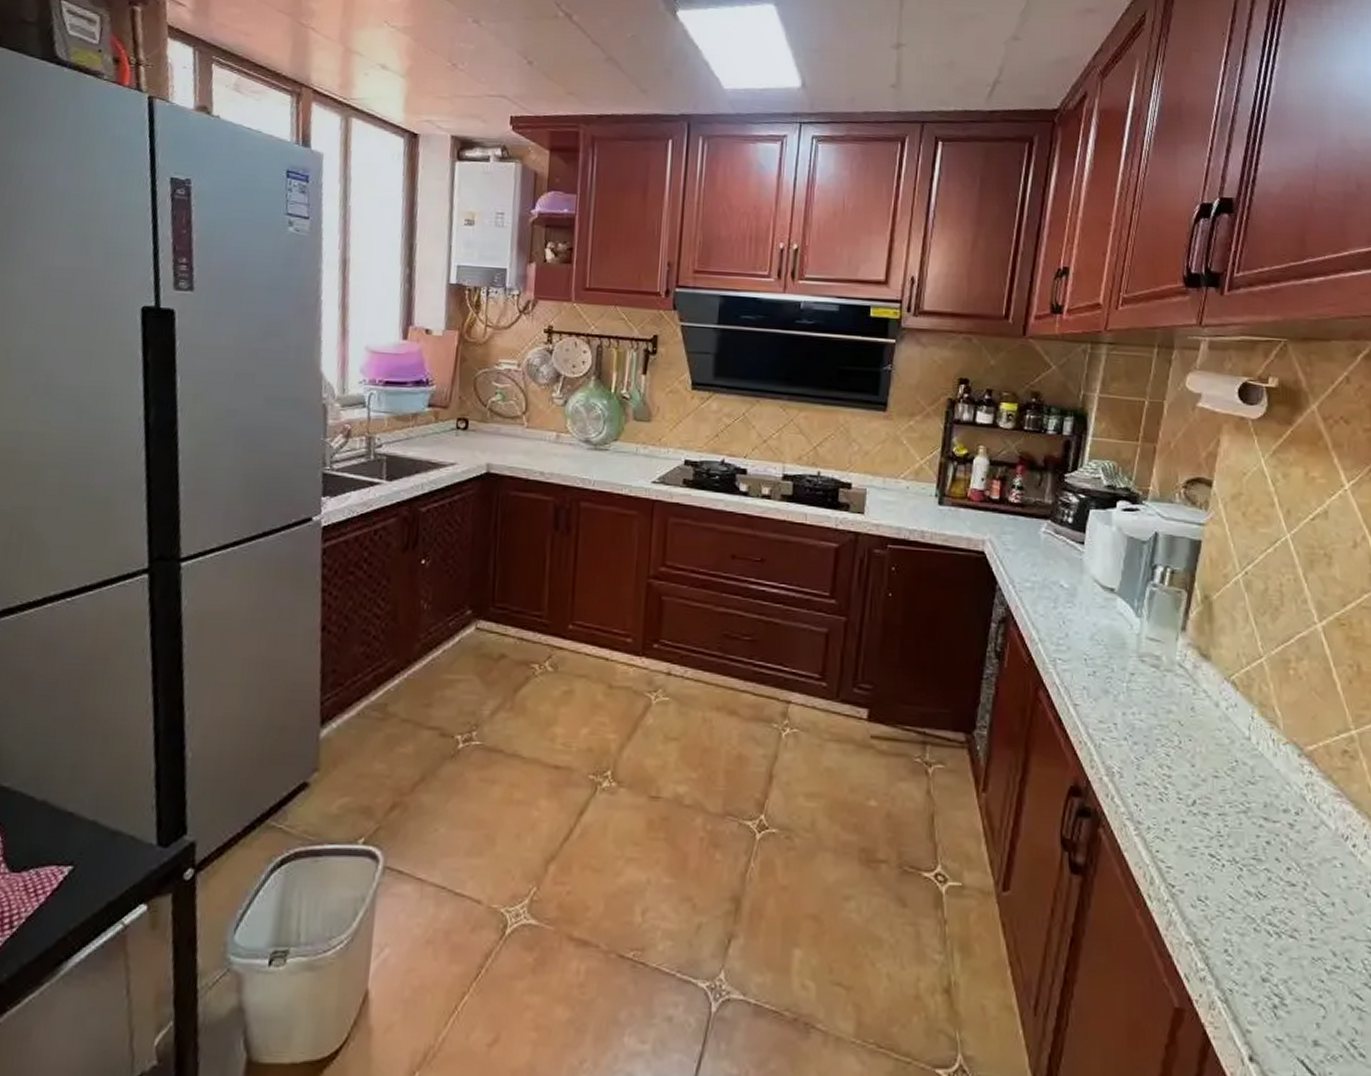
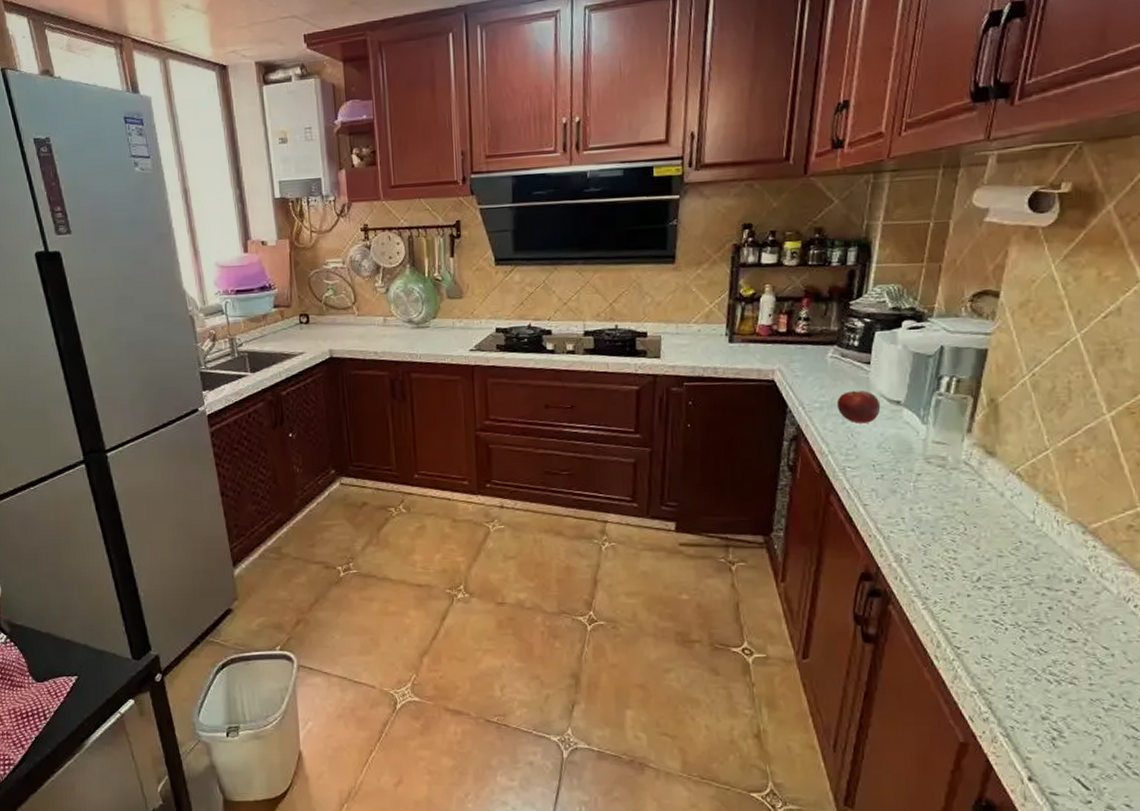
fruit: none [1048,572,1094,610] -> present [836,391,881,423]

